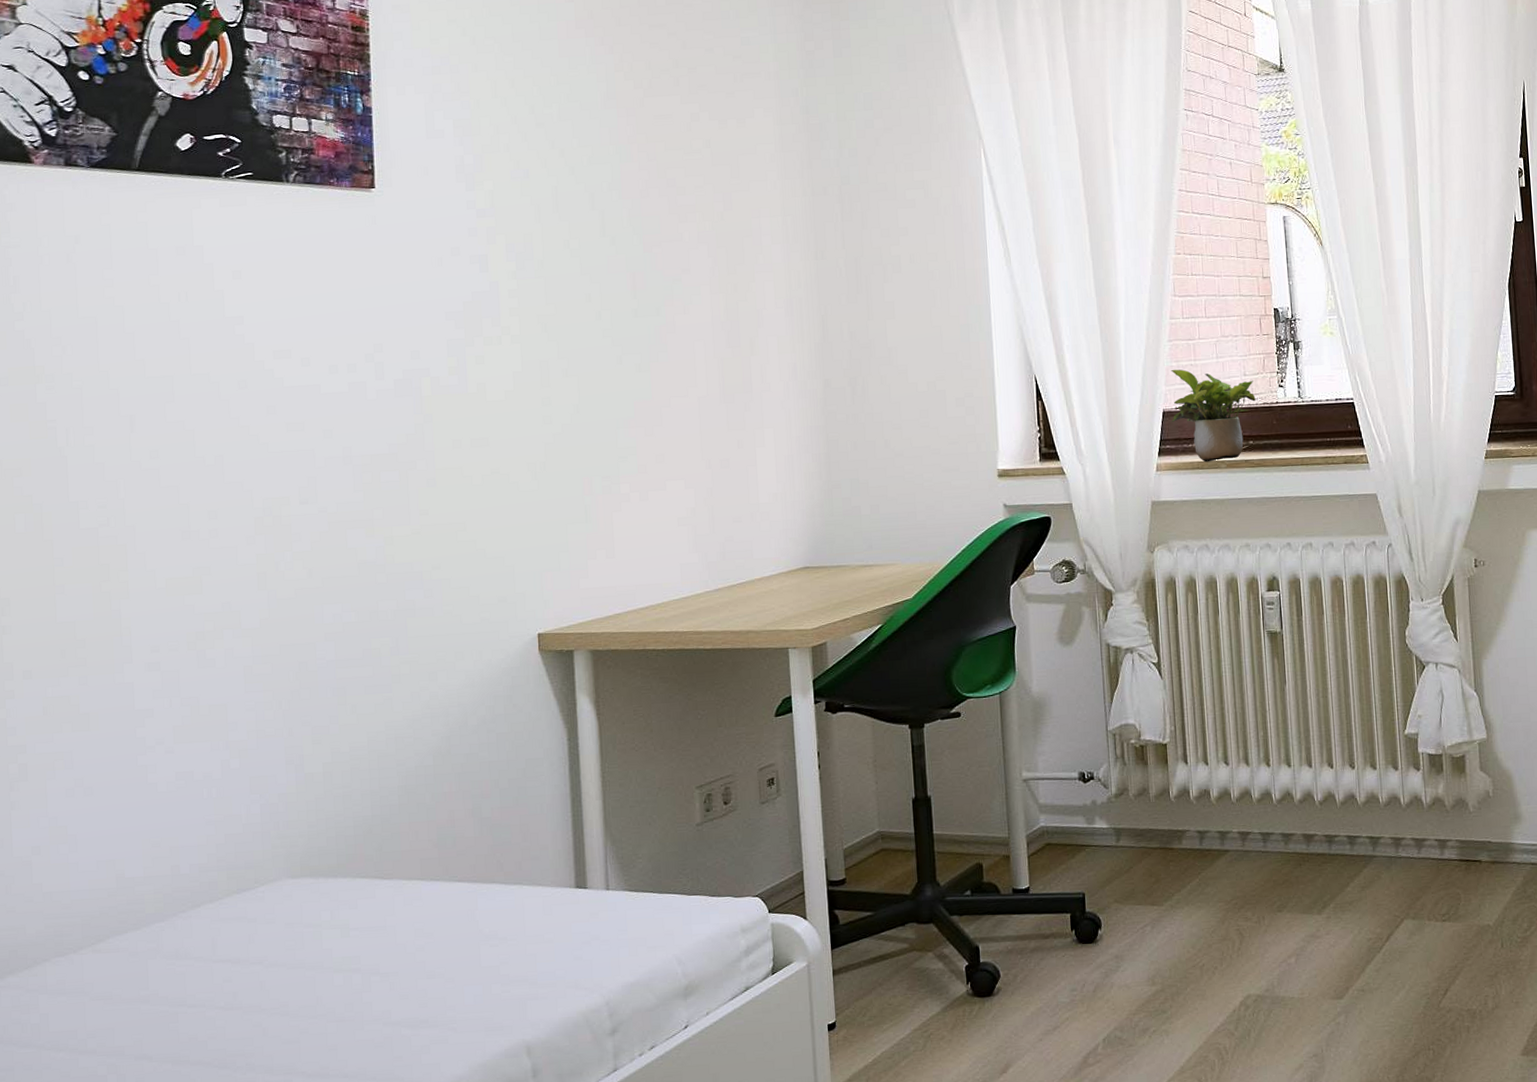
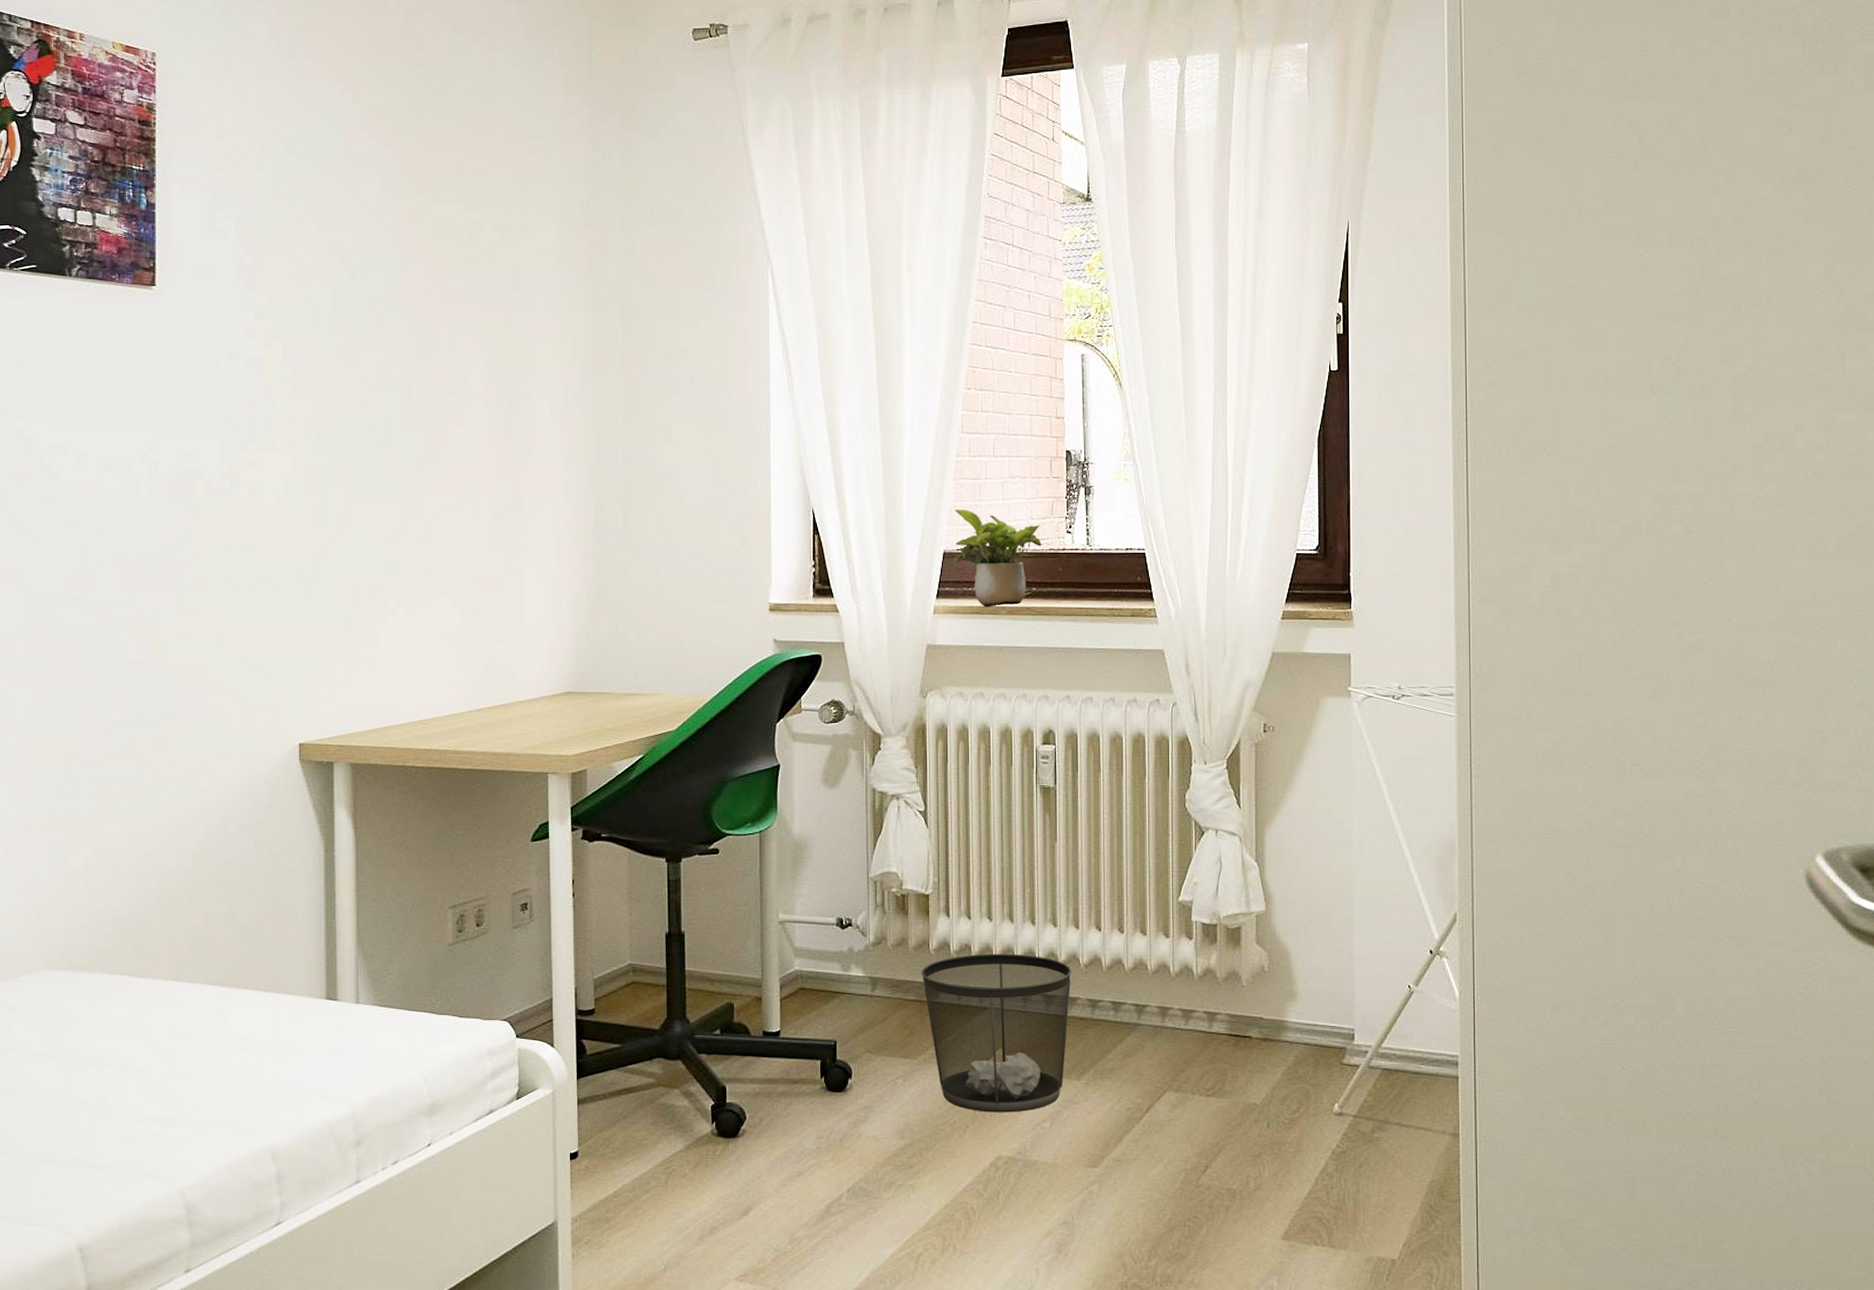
waste bin: none [1162,795,1308,953] -> present [920,953,1072,1113]

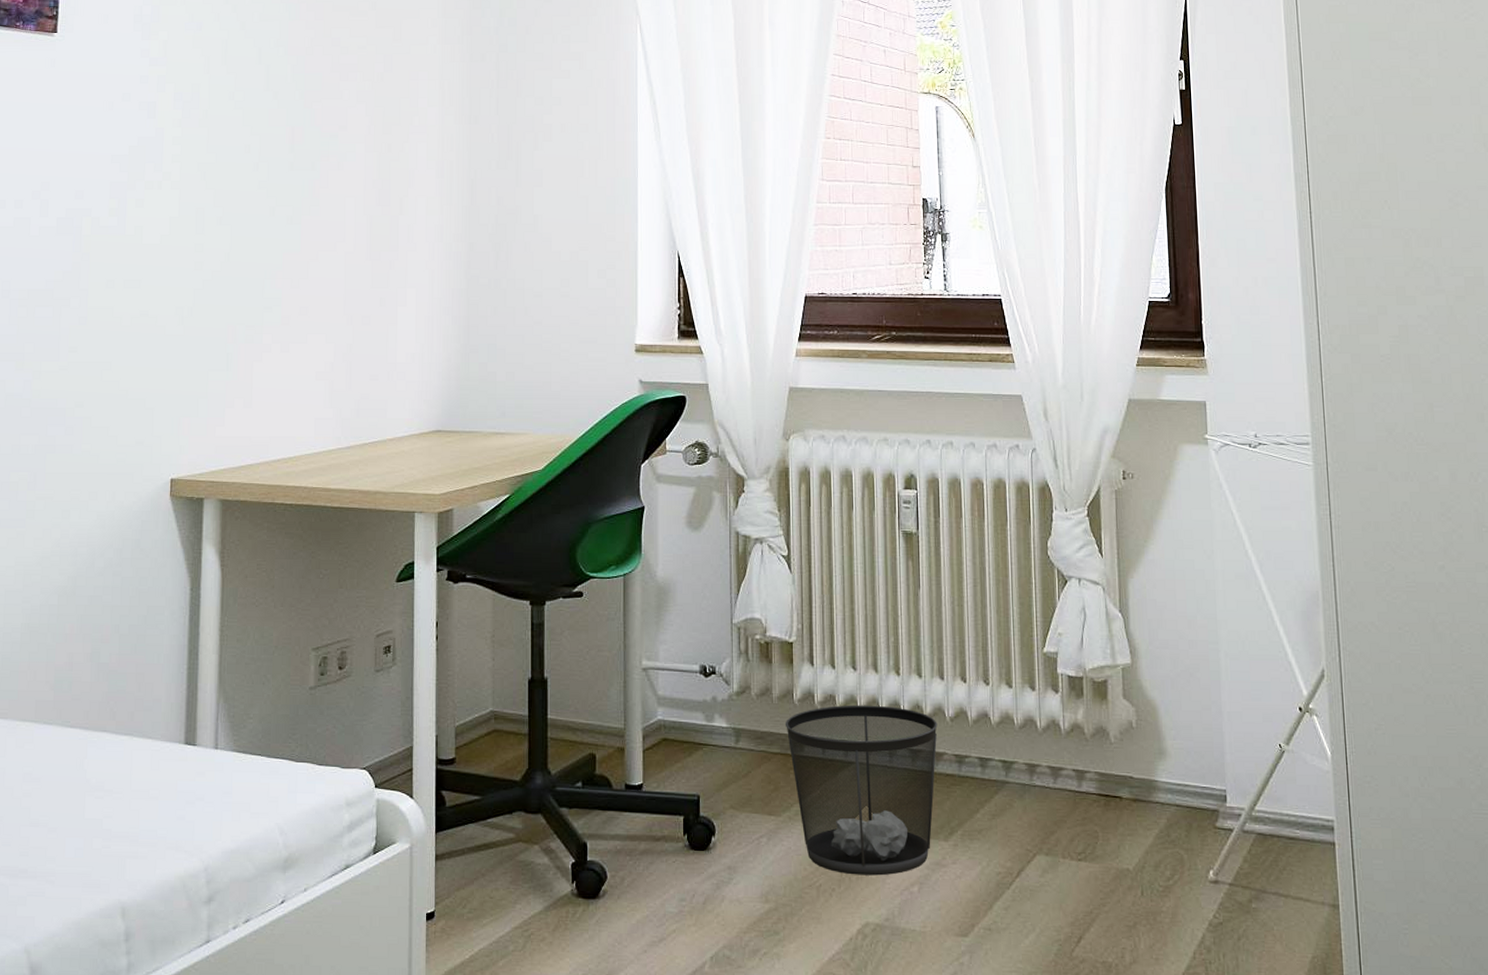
potted plant: present [952,509,1042,607] -> none [814,253,900,351]

